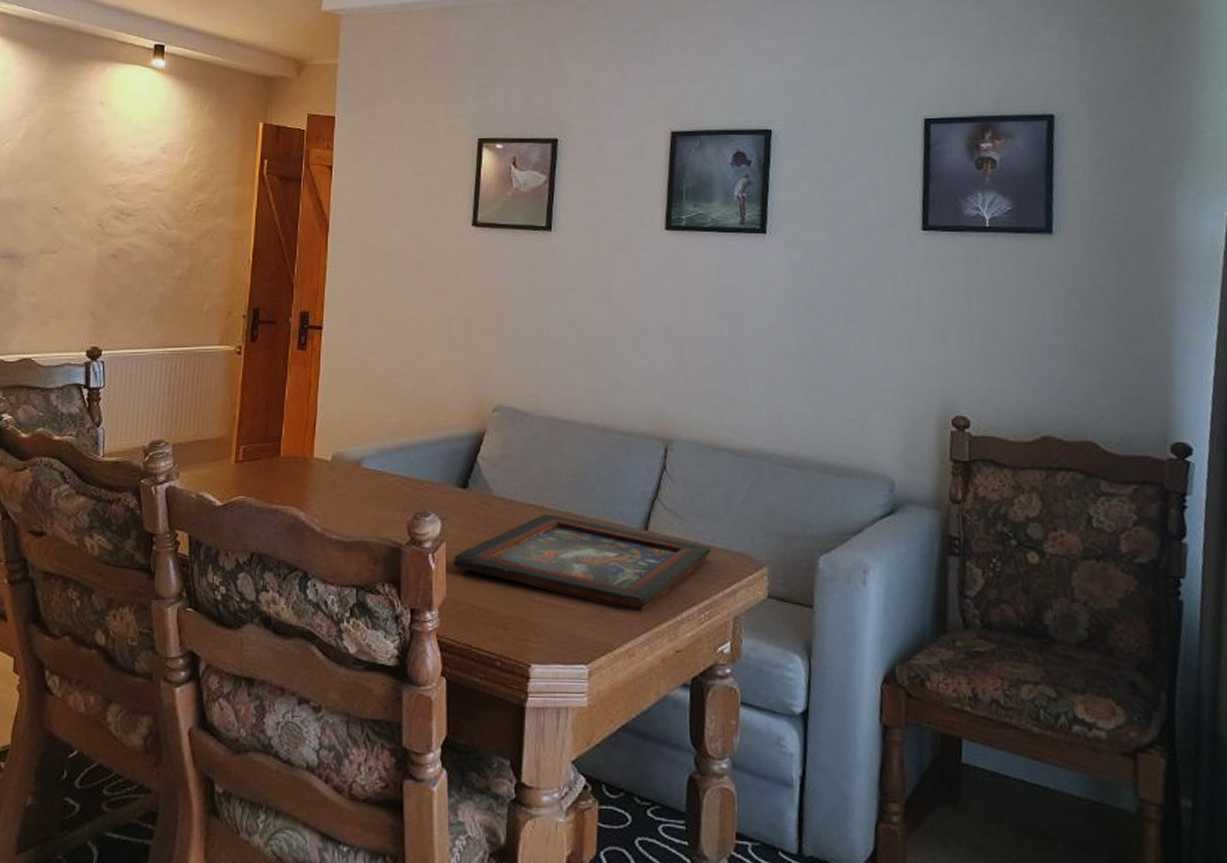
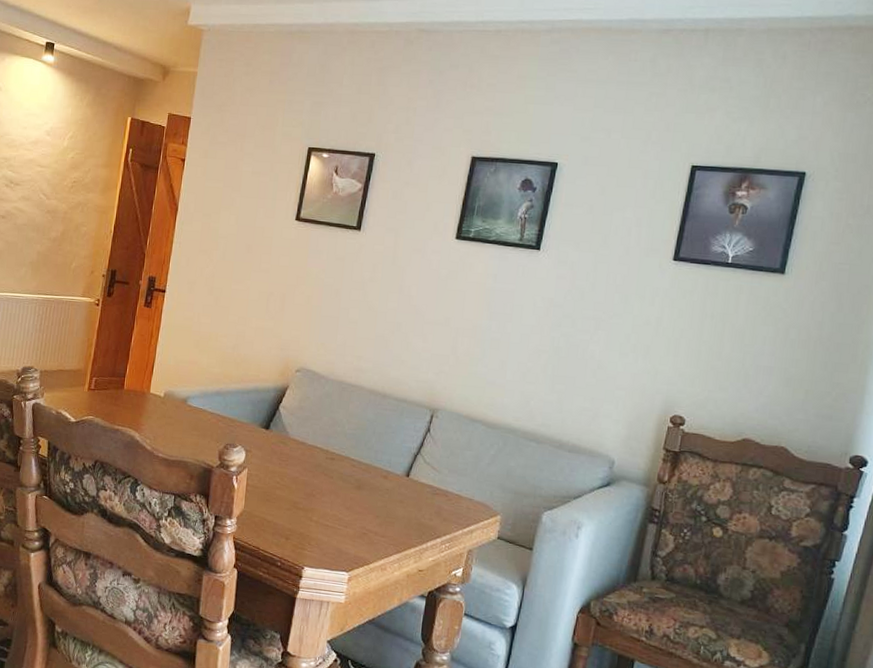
decorative tray: present [453,514,711,611] -> none [252,455,458,538]

